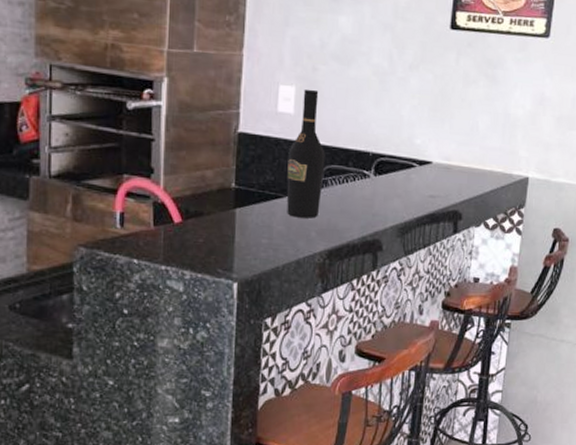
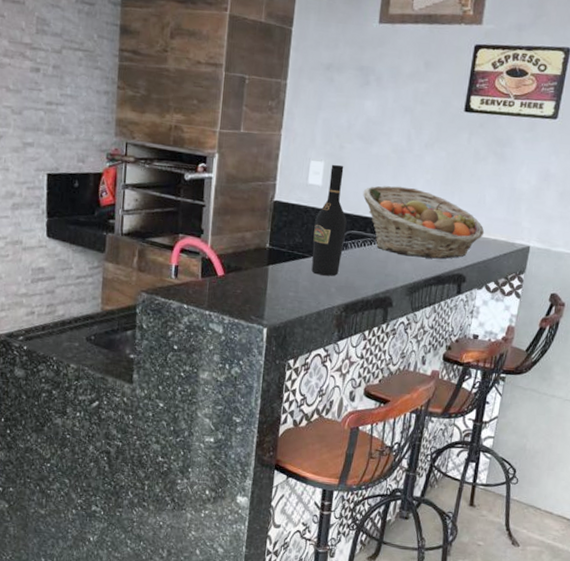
fruit basket: none [342,113,480,195] -> present [363,185,485,259]

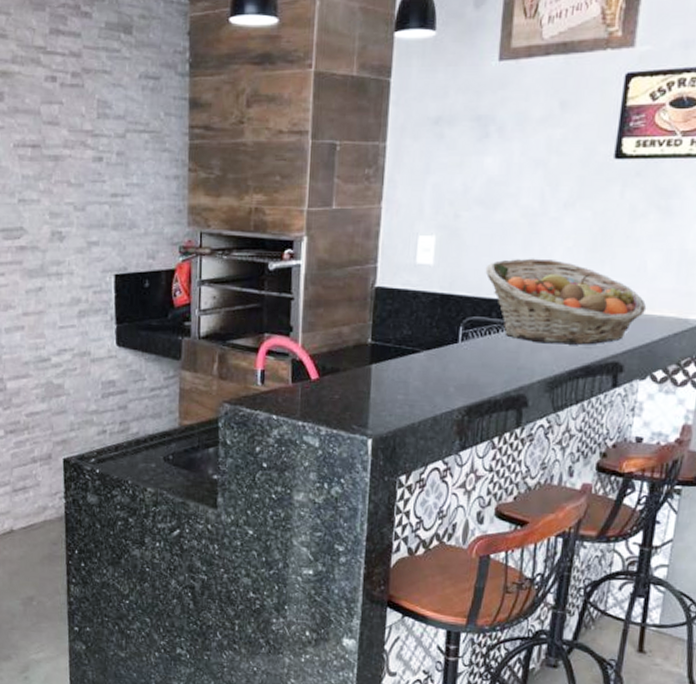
wine bottle: present [311,164,347,276] -> none [424,237,467,373]

